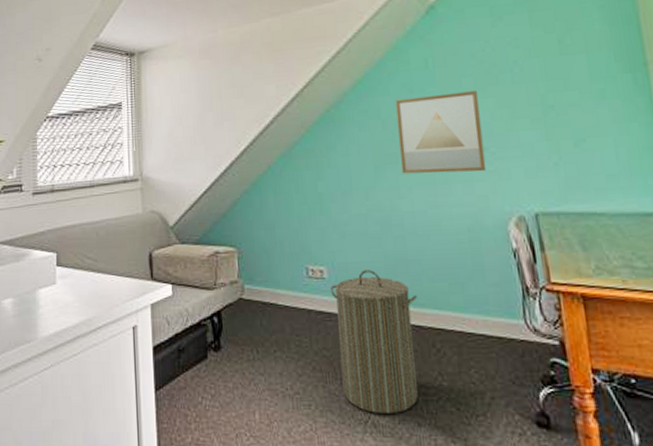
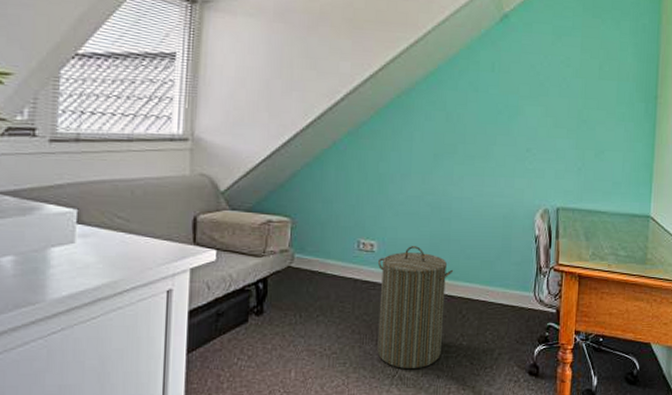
wall art: present [395,91,487,174] -> none [457,95,531,169]

